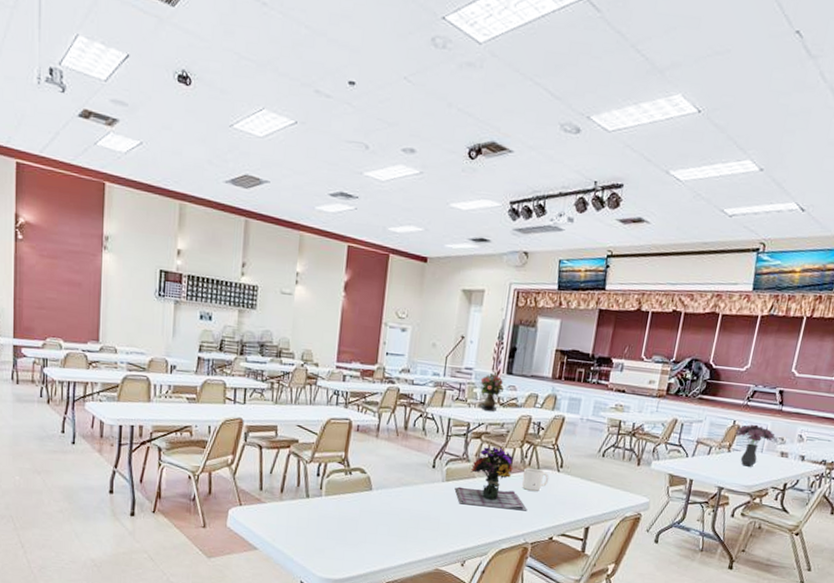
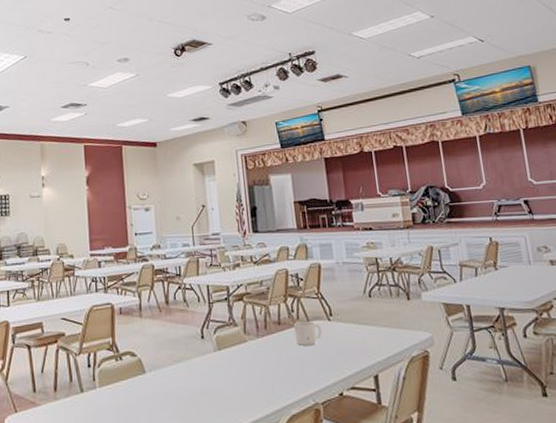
flower arrangement: present [454,445,528,511] -> none [228,305,309,373]
bouquet: present [479,371,503,412] -> none [229,232,253,272]
flower arrangement: present [735,424,776,467] -> none [495,237,538,282]

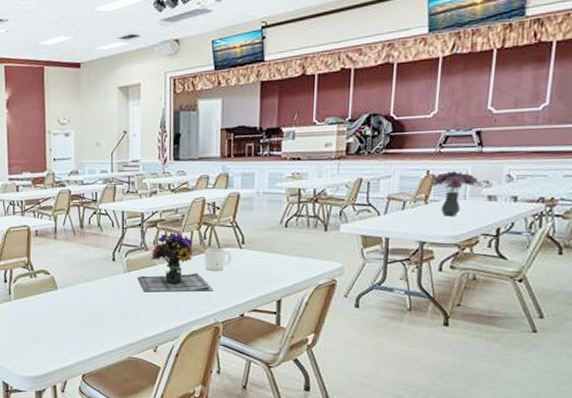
flower arrangement: none [228,305,309,373] -> present [137,231,214,292]
flower arrangement: none [495,237,538,282] -> present [430,171,479,216]

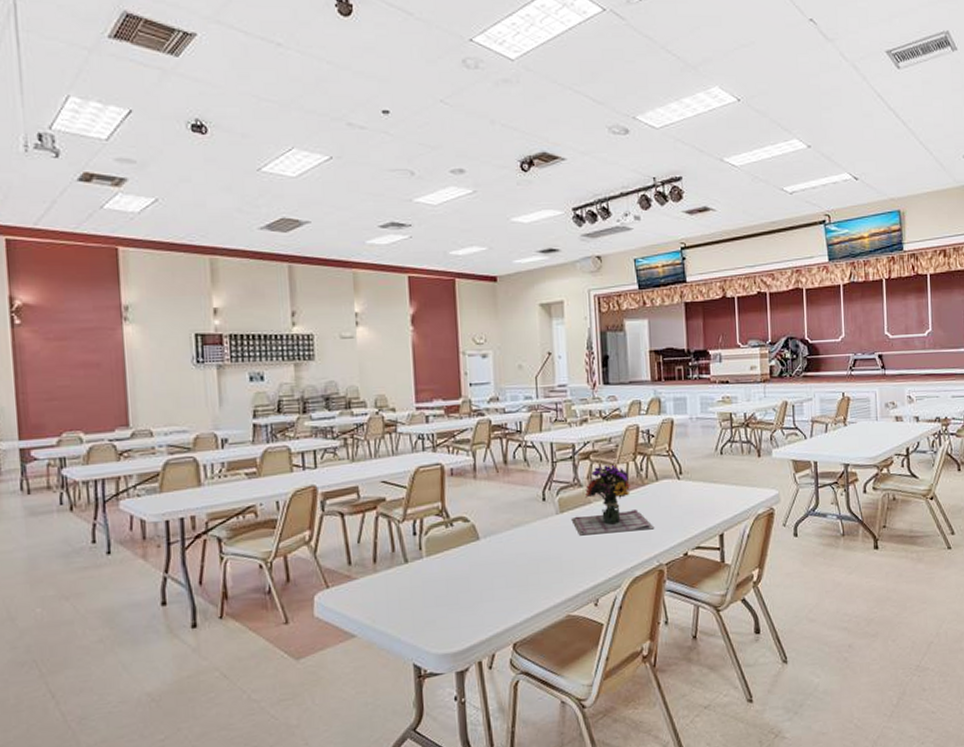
mug: present [204,248,232,270] -> none [641,480,671,506]
flower arrangement: present [430,171,479,216] -> none [846,393,886,438]

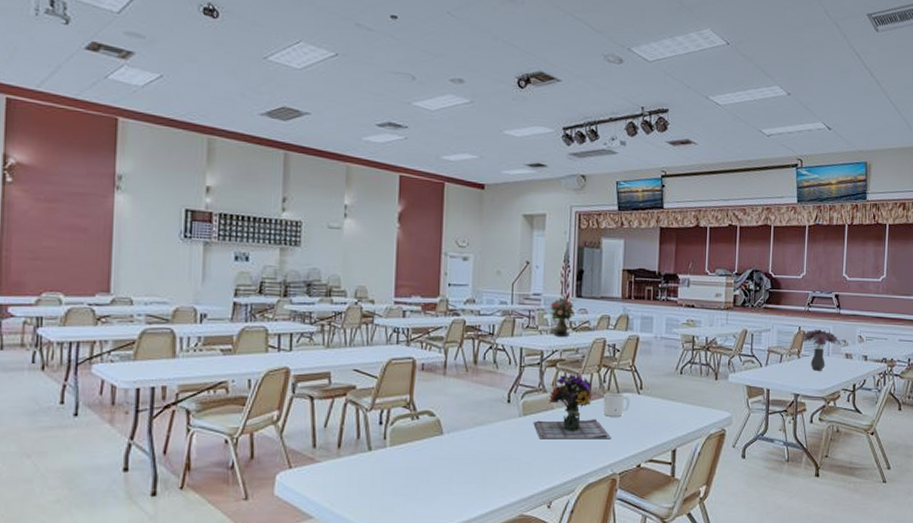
bouquet: none [577,384,603,428] -> present [550,295,574,337]
mug: none [641,480,671,506] -> present [603,392,630,417]
flower arrangement: none [846,393,886,438] -> present [802,329,838,371]

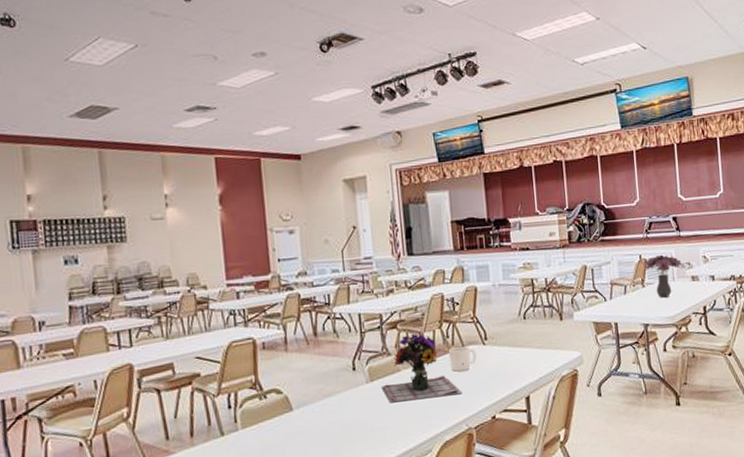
bouquet: present [550,295,574,337] -> none [382,255,408,298]

